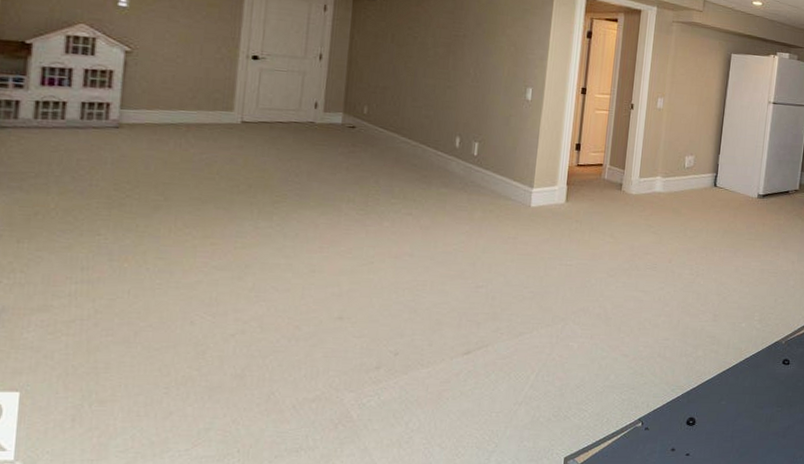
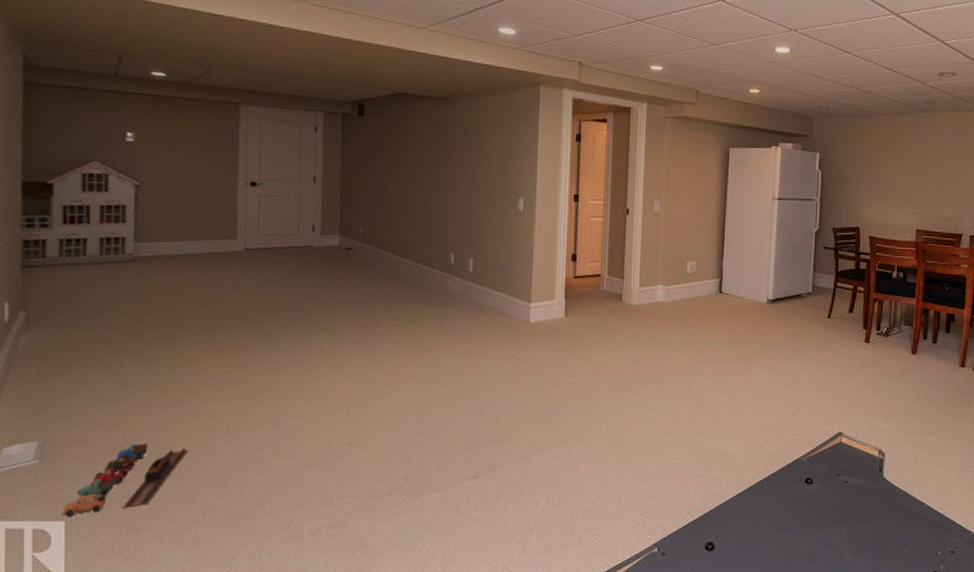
toy train set: none [16,313,165,387] -> present [62,443,189,517]

